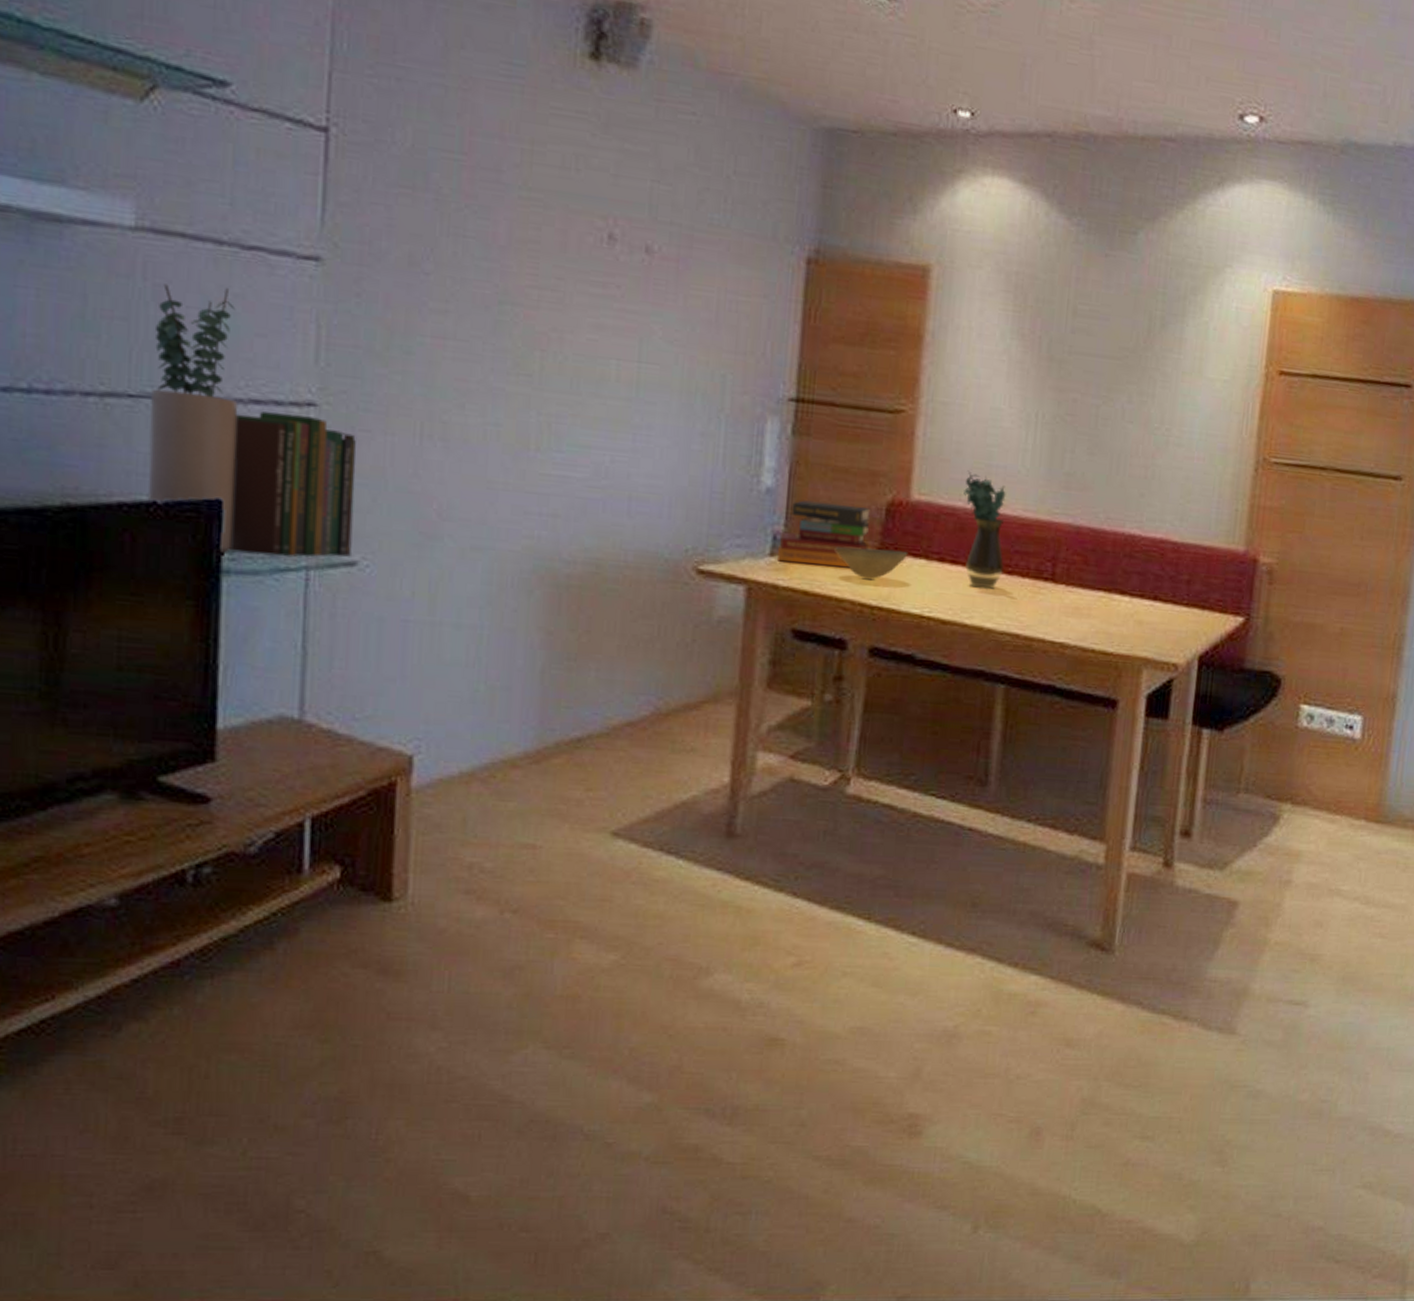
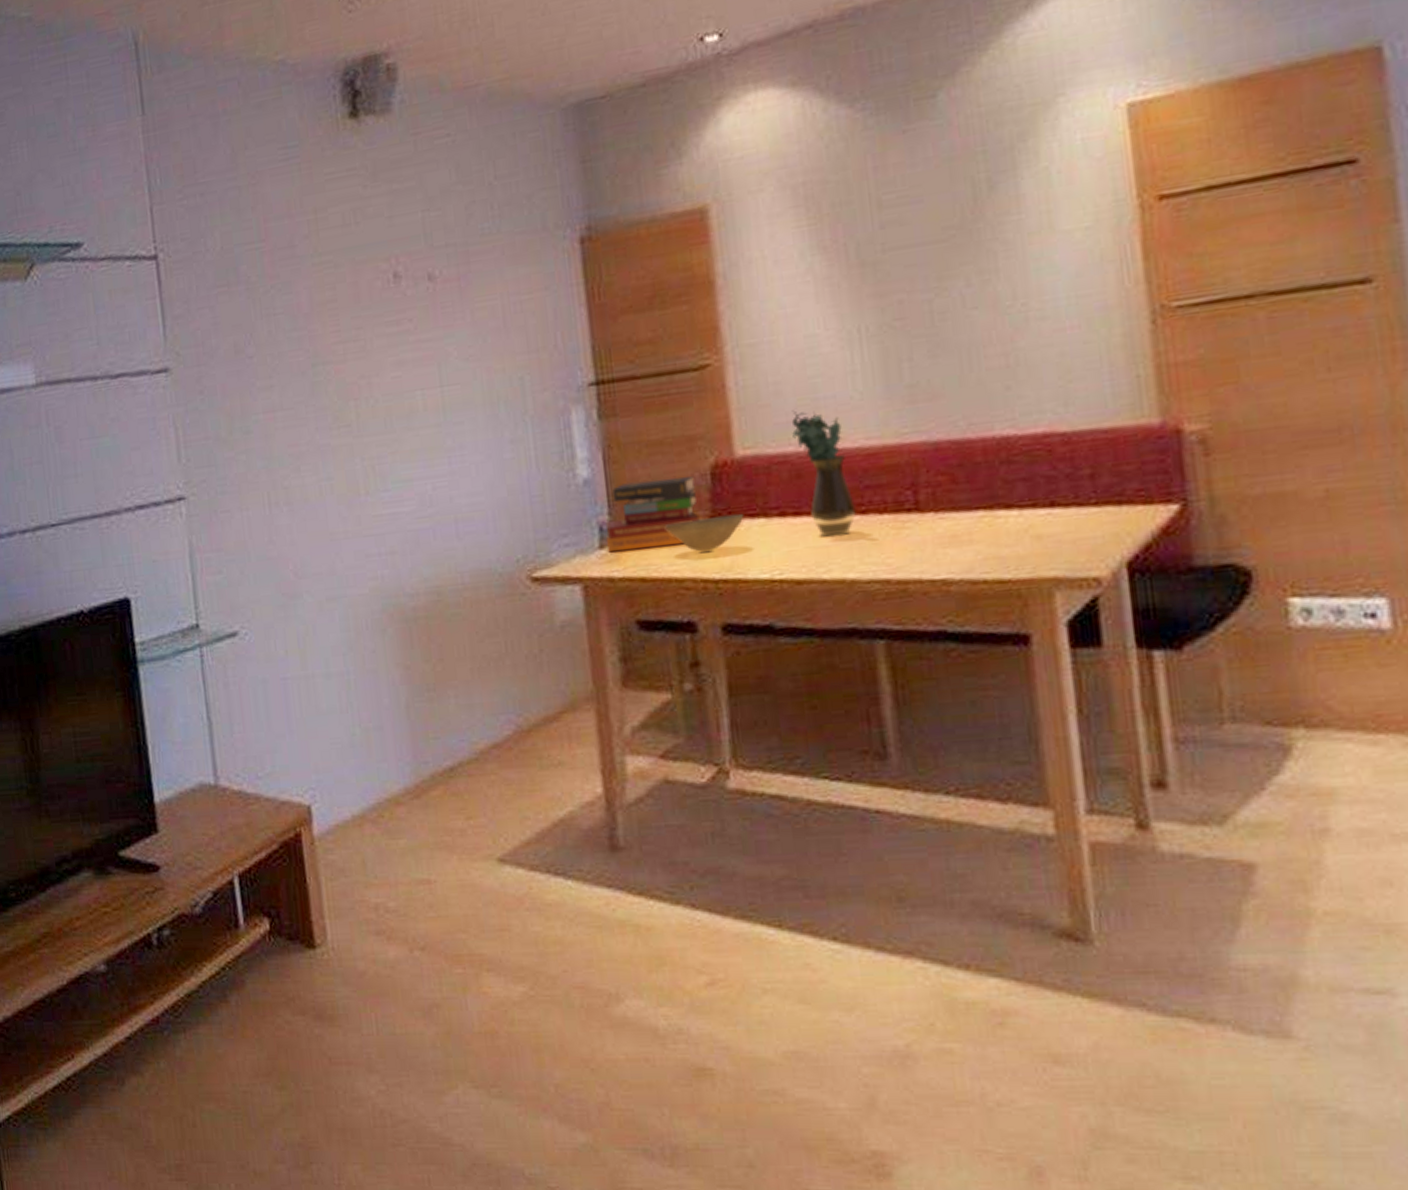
vase: present [148,284,239,553] -> none [61,415,142,645]
books: present [228,410,357,558] -> none [128,509,232,643]

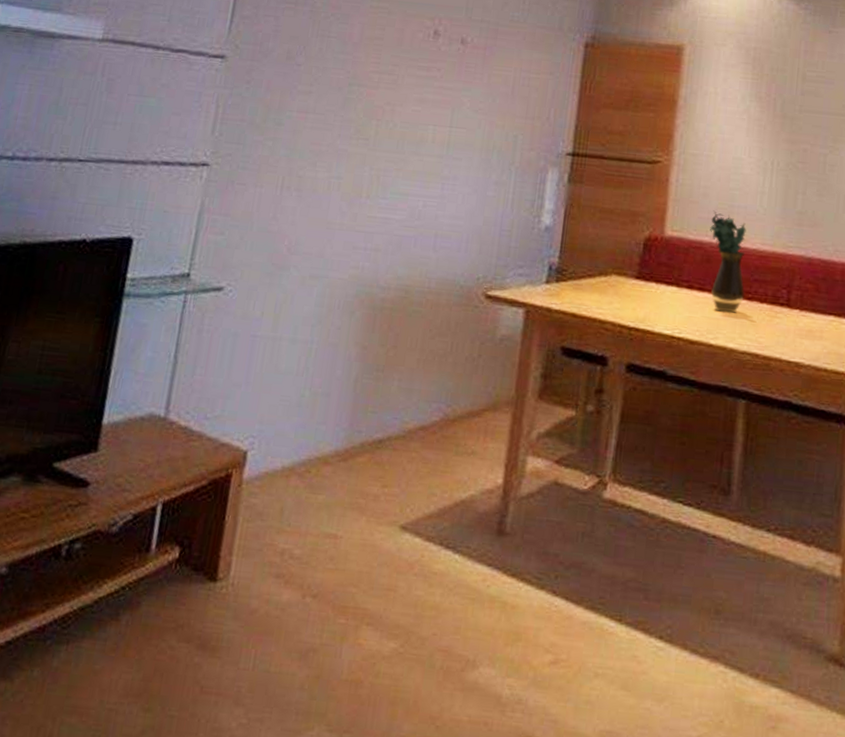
books: present [605,476,700,553] -> none [551,236,630,294]
bowl: present [664,513,744,552] -> none [600,275,662,304]

